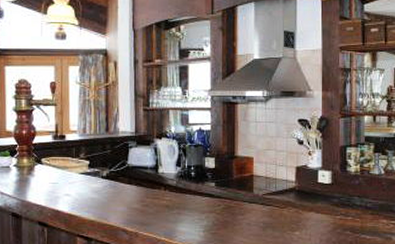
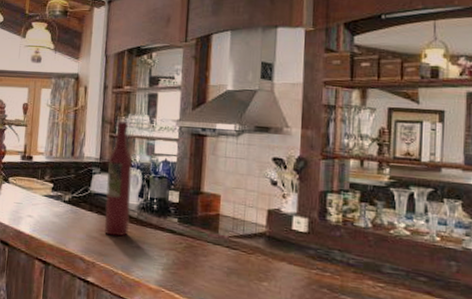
wine bottle: none [143,94,170,205] -> present [103,121,133,237]

